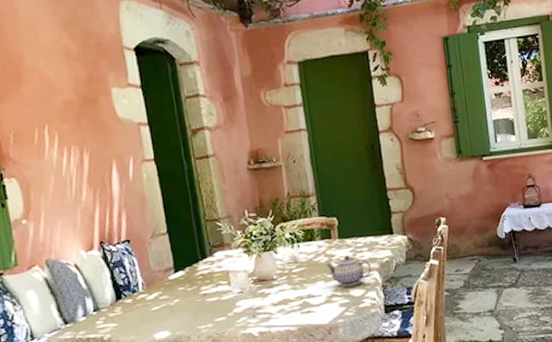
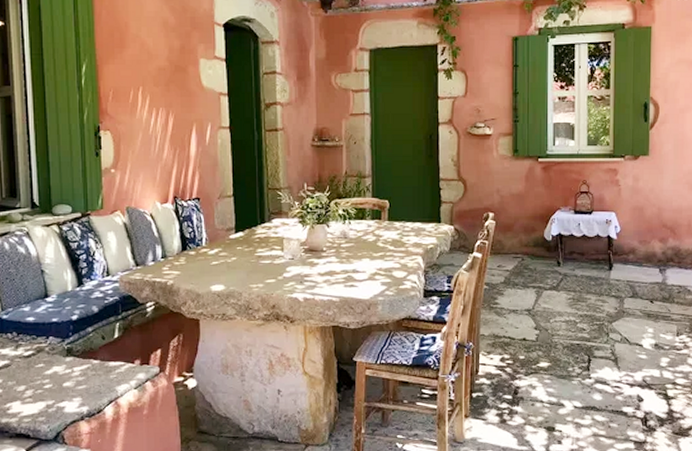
teapot: present [326,256,372,287] -> none [373,238,416,267]

